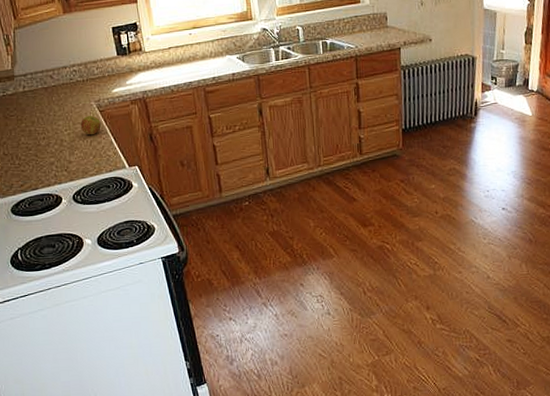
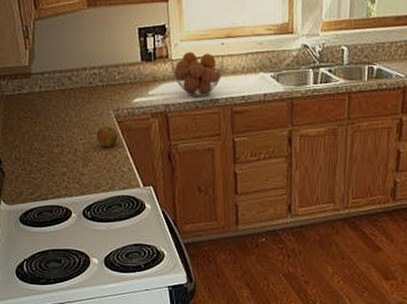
fruit basket: none [143,43,194,82] -> present [169,51,225,97]

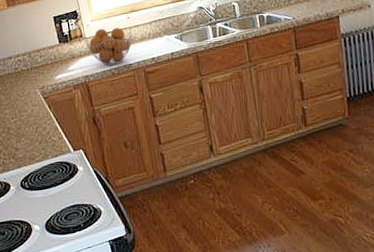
apple: present [96,126,118,148] -> none [26,103,46,122]

